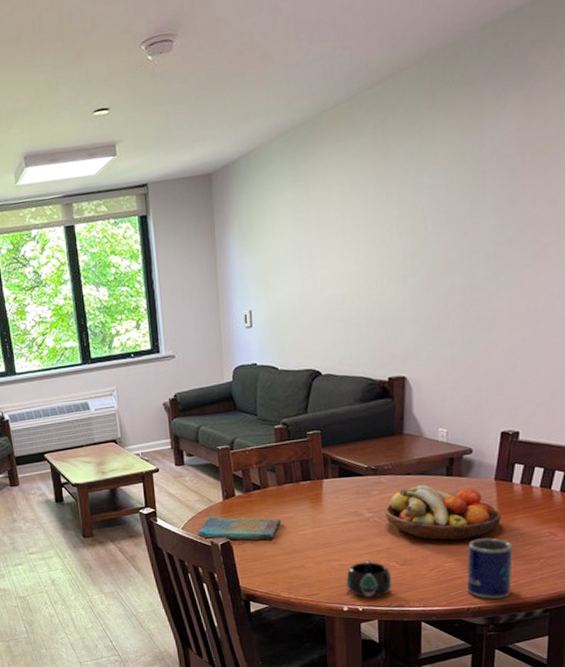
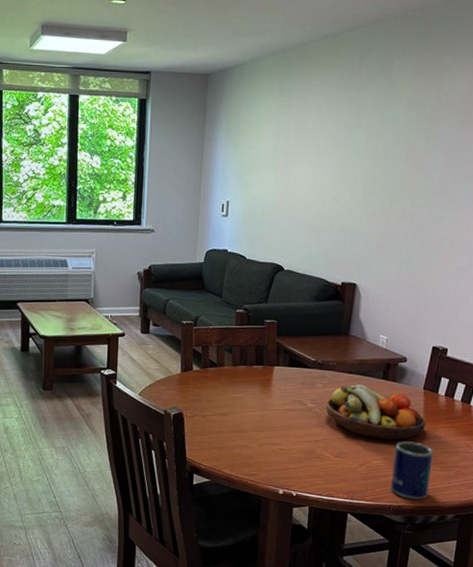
dish towel: present [196,516,282,541] -> none [151,386,233,417]
mug: present [346,560,392,597] -> none [284,448,326,484]

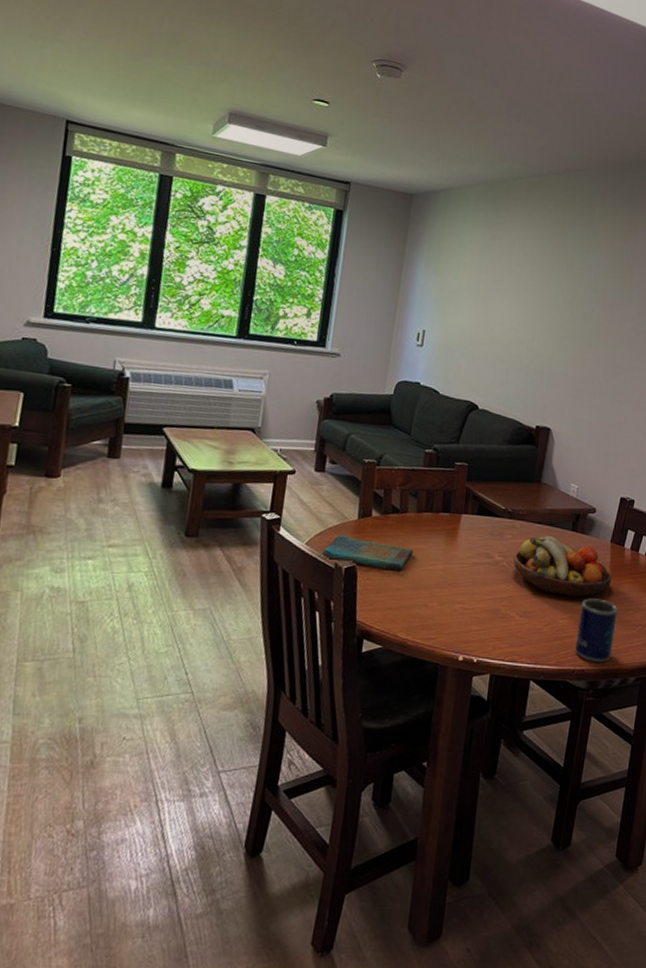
dish towel: none [151,386,233,417] -> present [319,535,414,571]

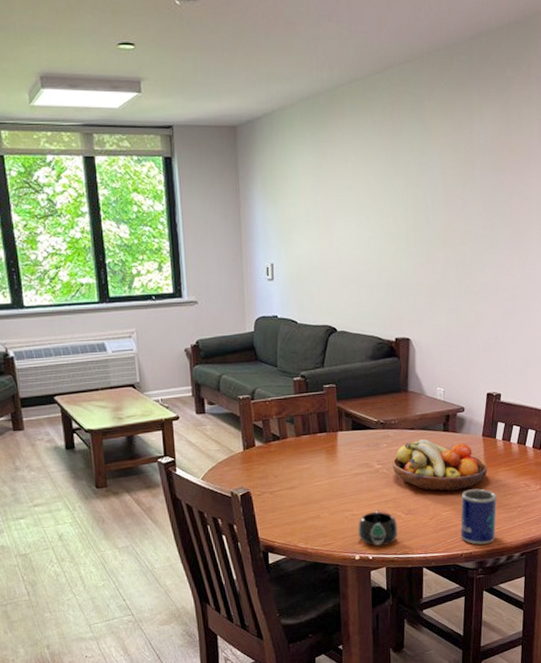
dish towel: present [319,535,414,571] -> none [216,466,300,491]
mug: none [465,607,510,648] -> present [358,510,398,546]

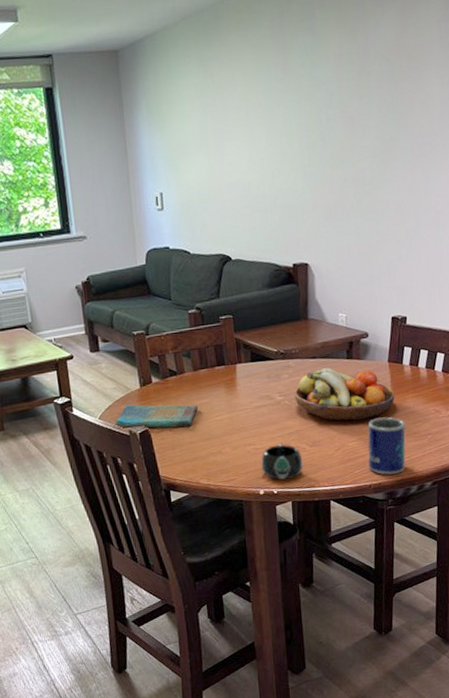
dish towel: none [216,466,300,491] -> present [114,404,199,429]

